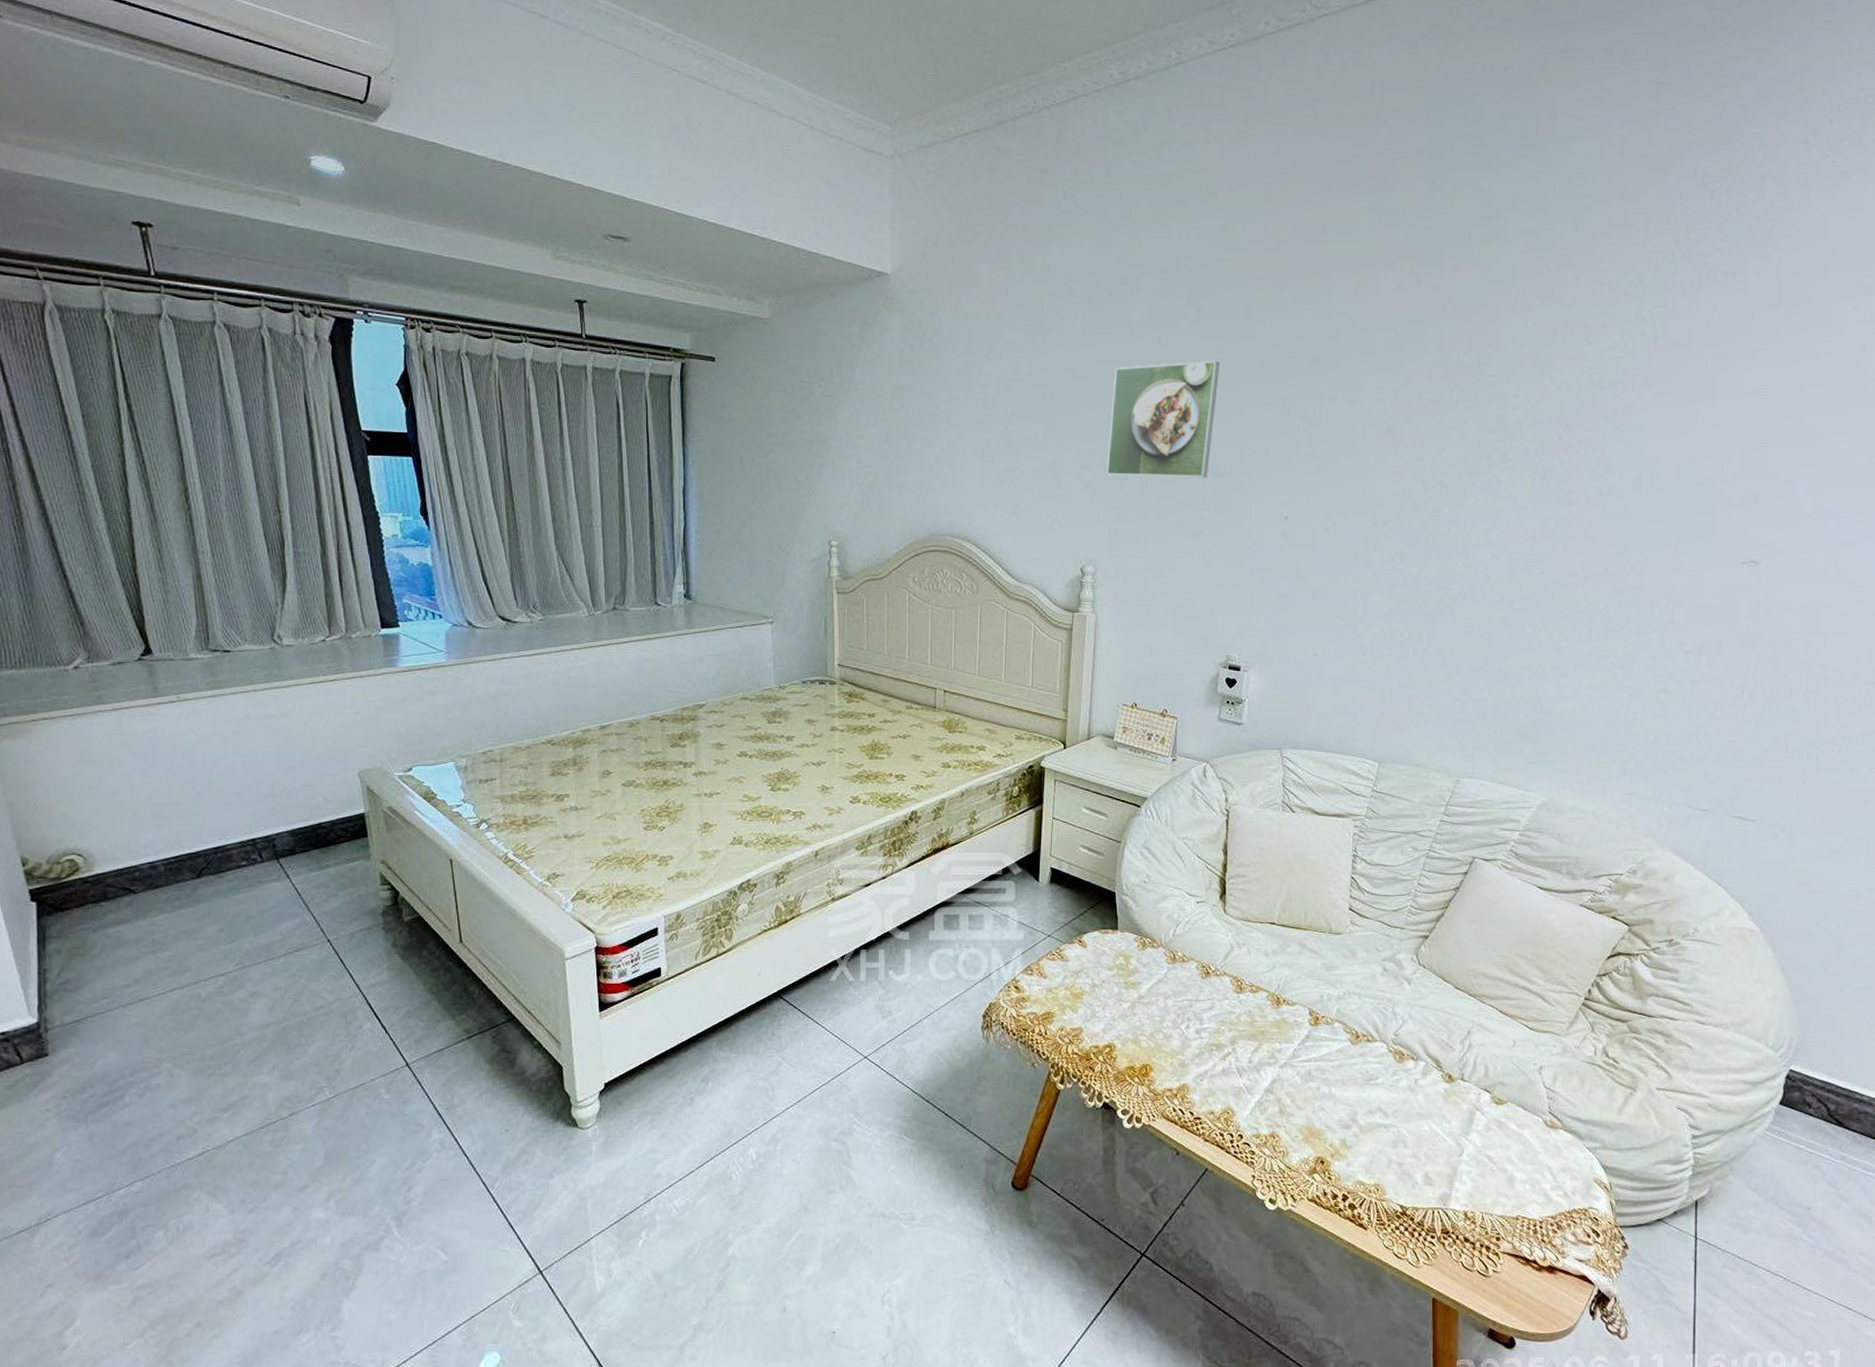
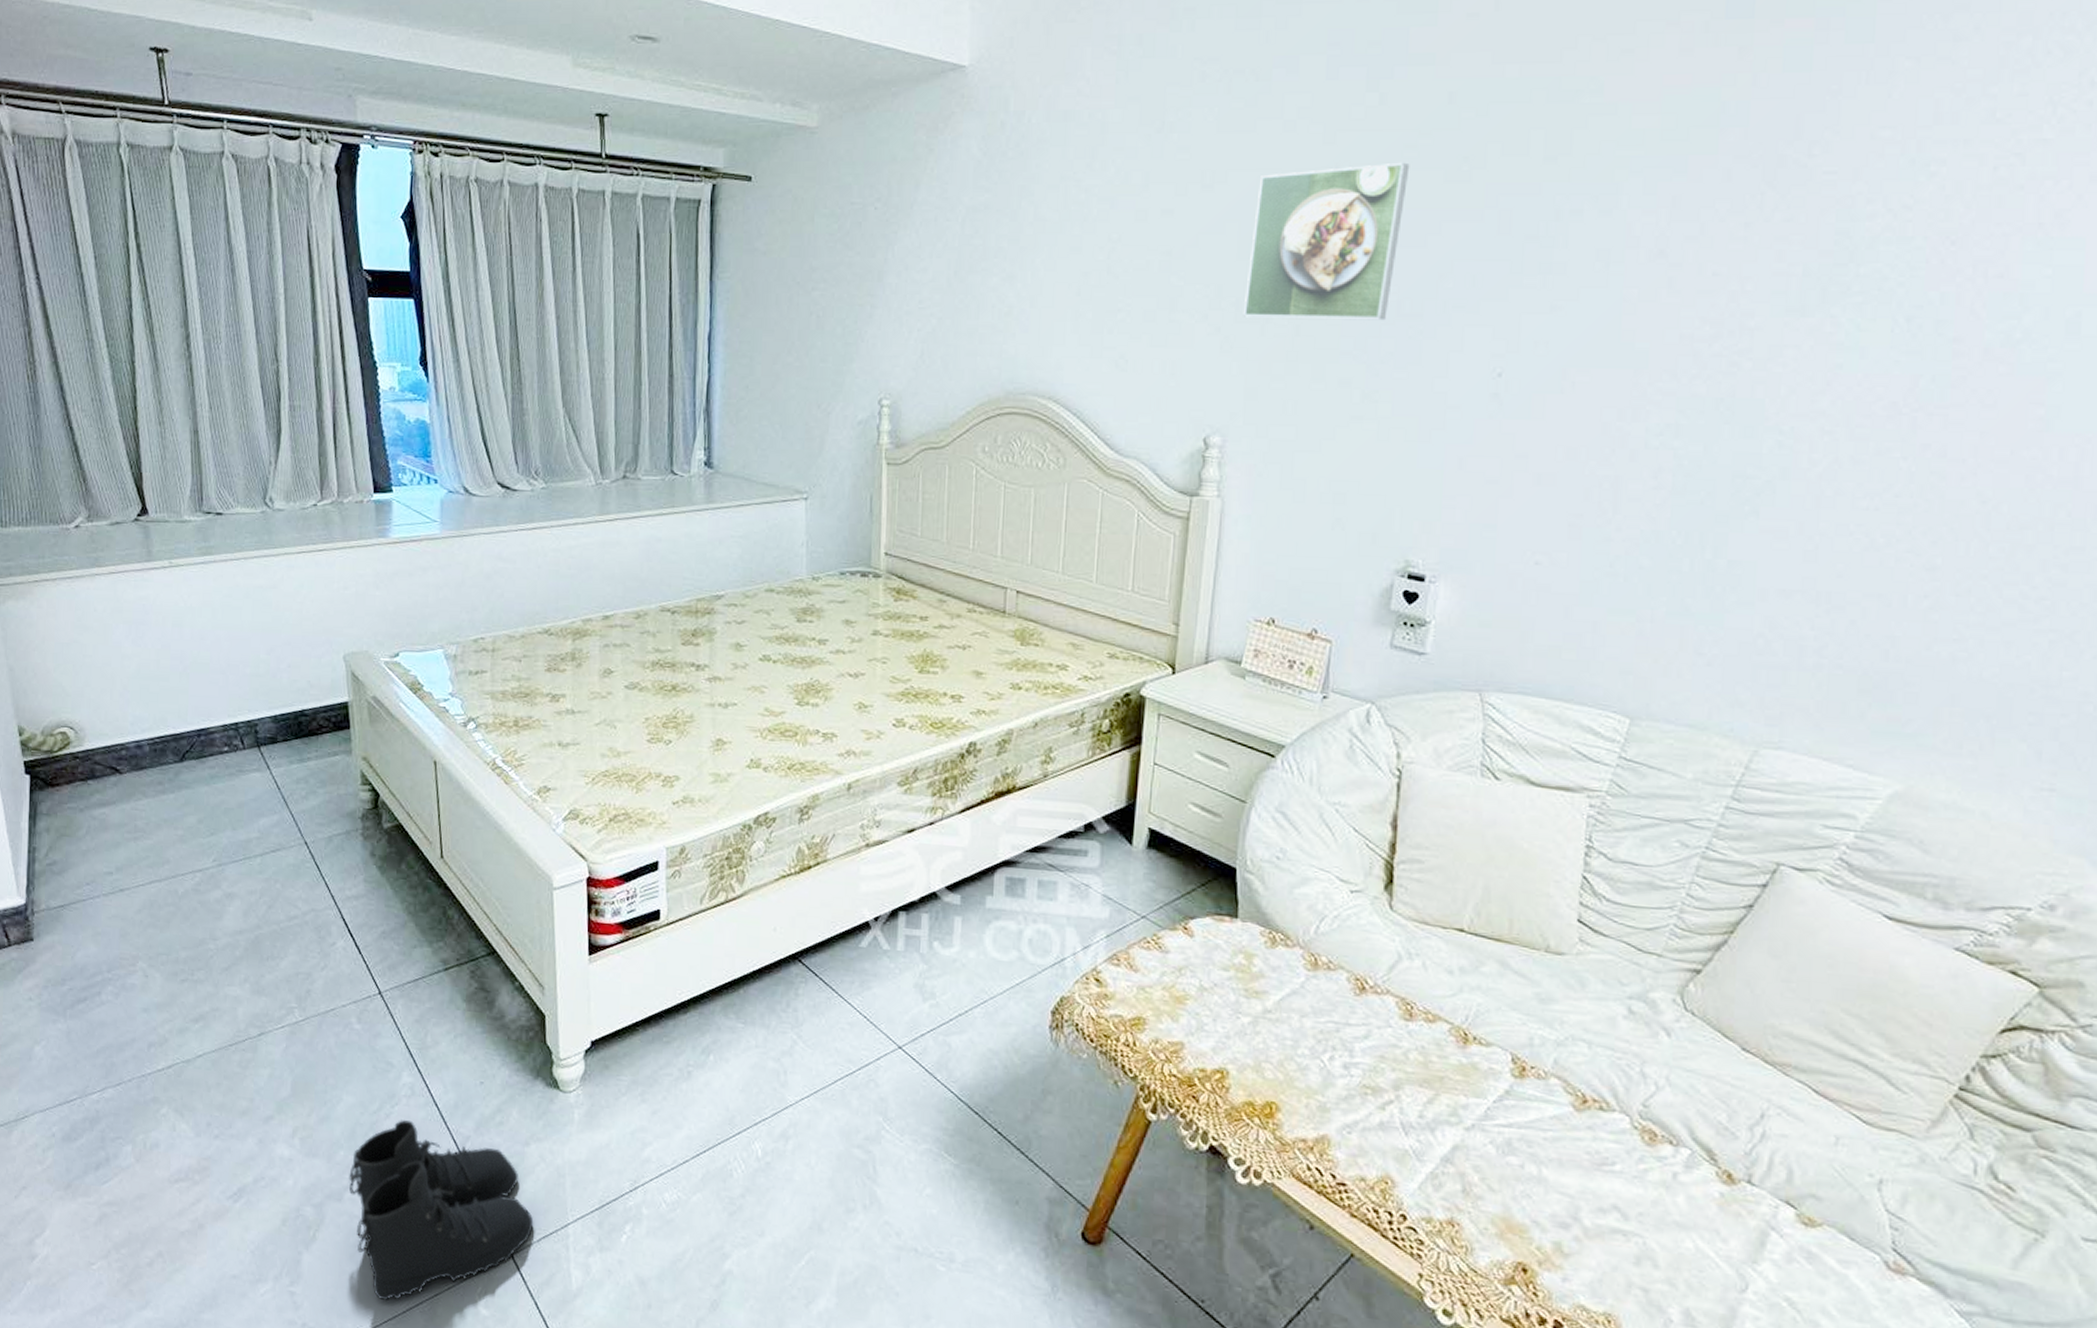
boots: none [385,1172,560,1330] -> present [349,1120,534,1302]

